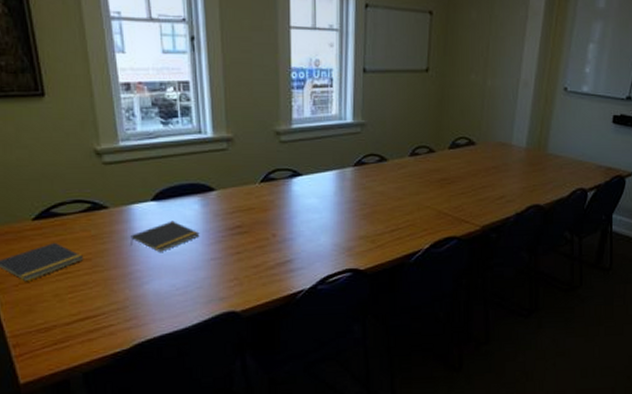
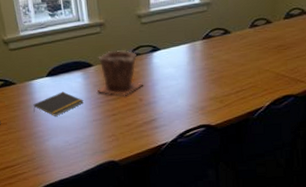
plant pot: none [218,172,278,230] -> present [97,49,143,96]

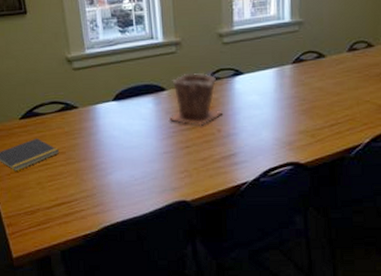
notepad: present [33,91,84,116] -> none [96,118,154,146]

